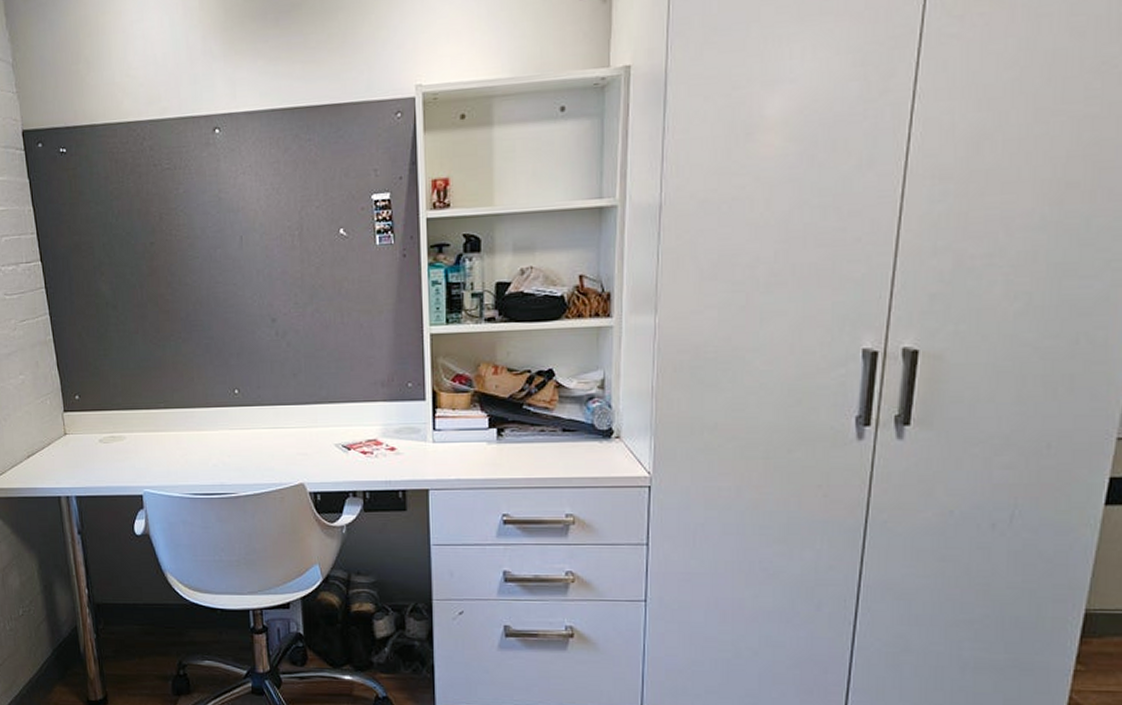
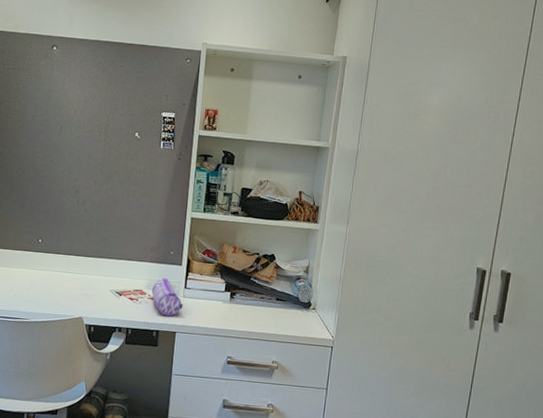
pencil case: none [389,420,434,470] -> present [151,278,183,317]

